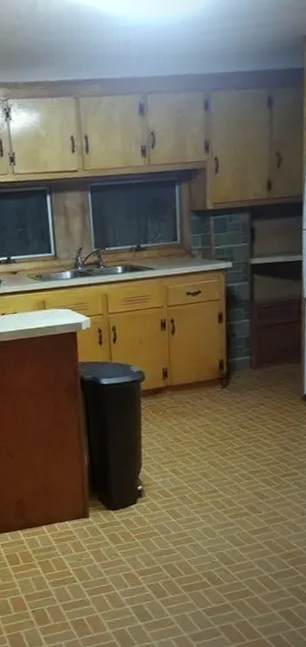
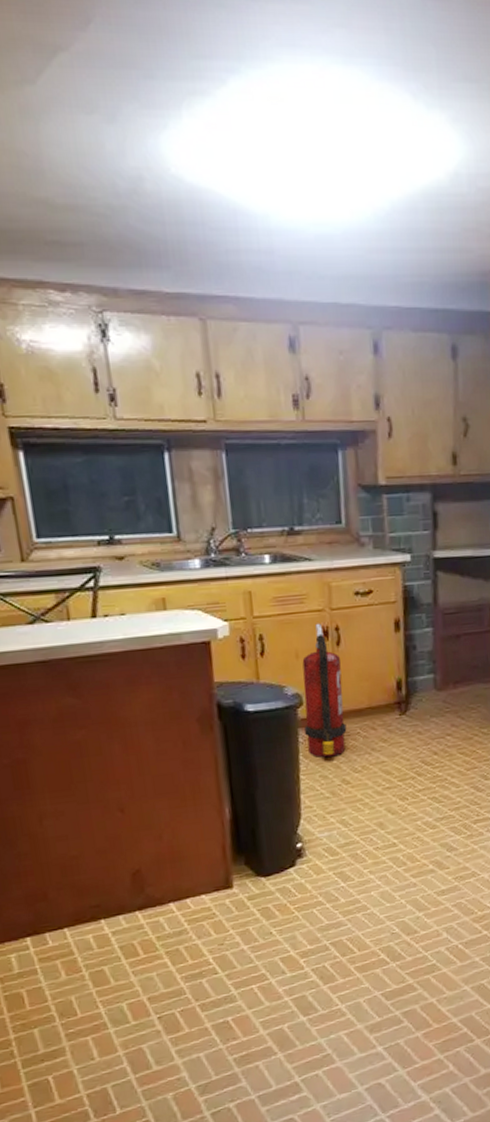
fire extinguisher: none [145,317,179,421] -> present [302,623,347,758]

